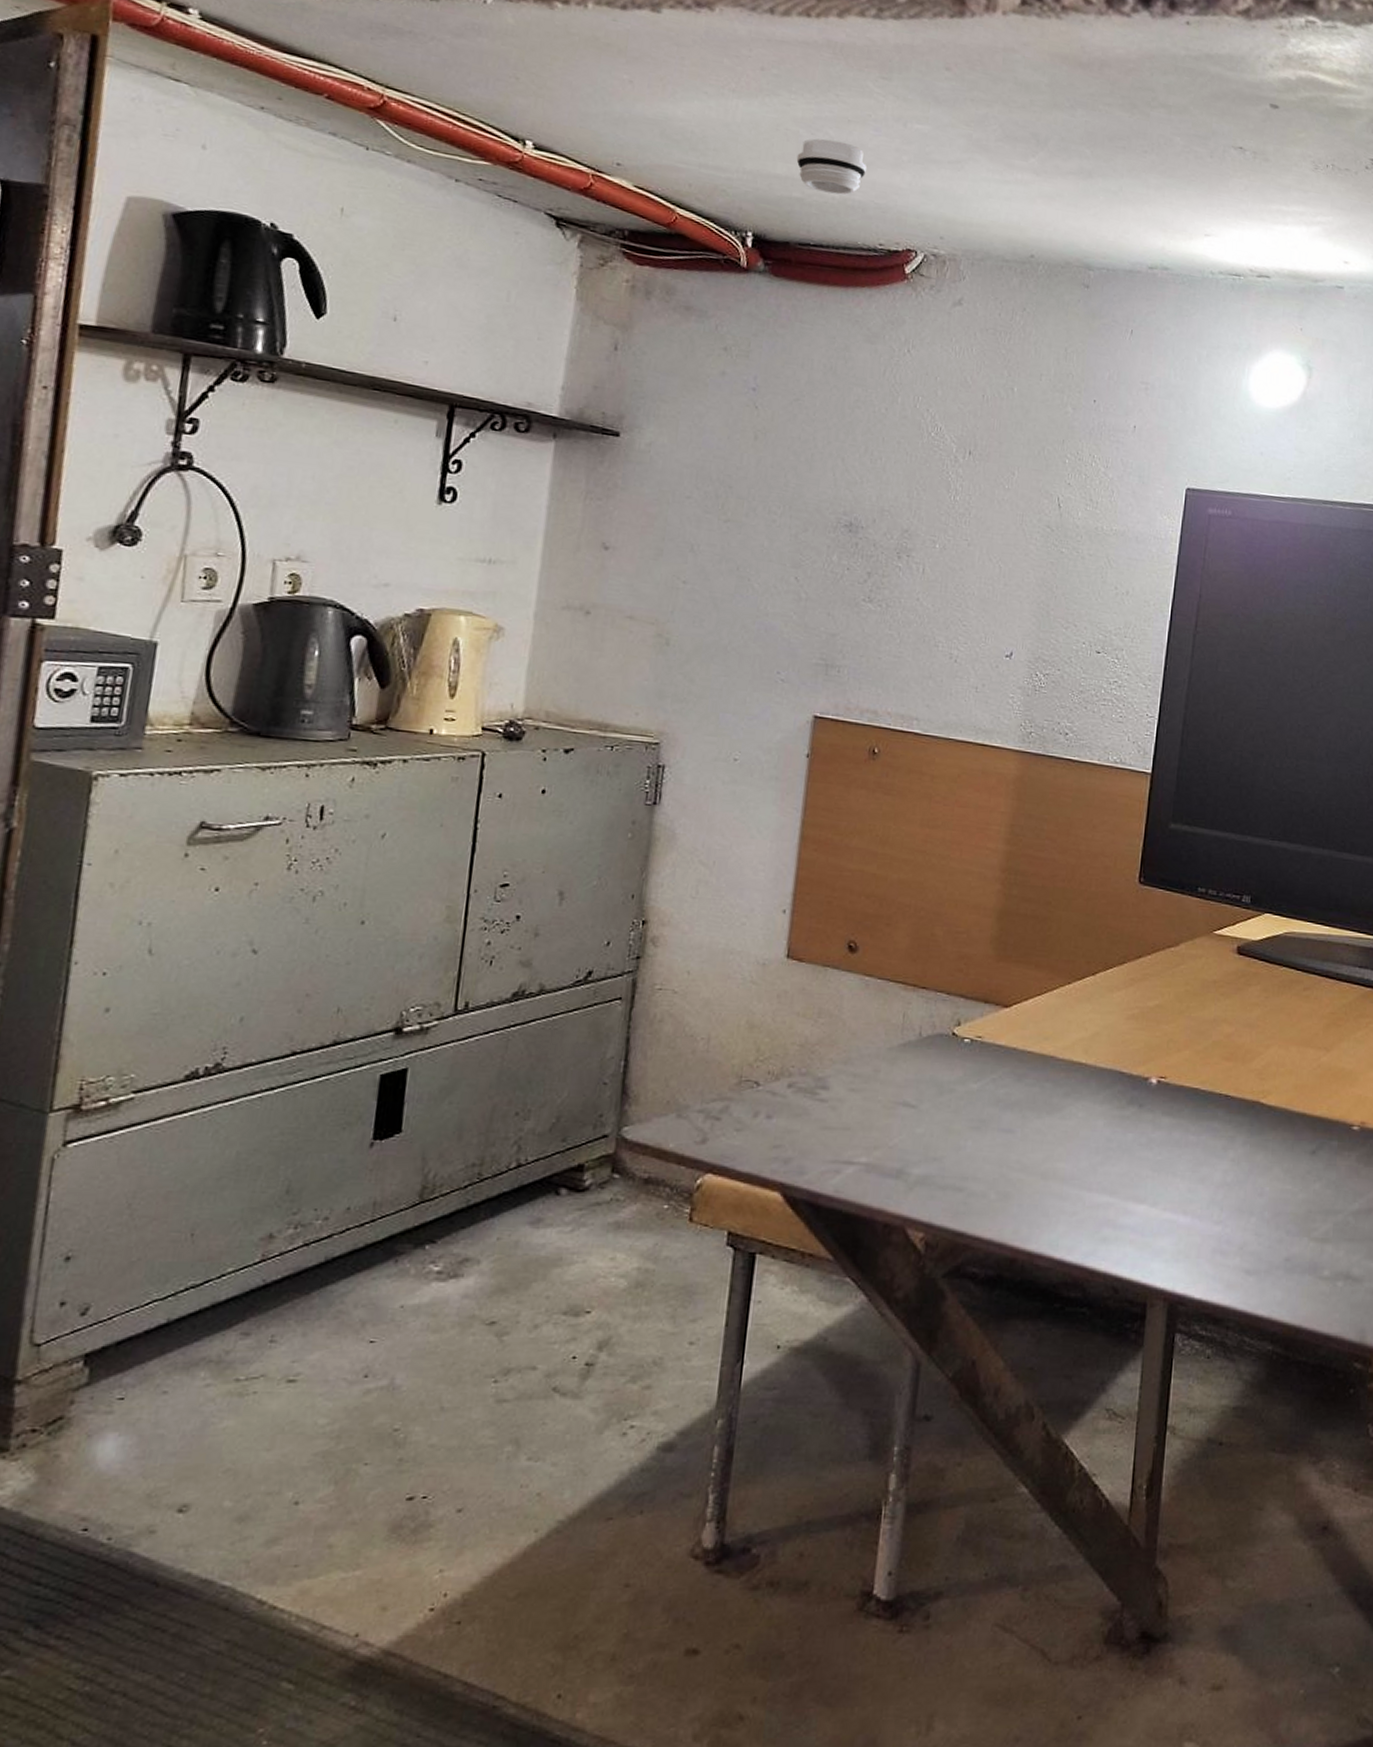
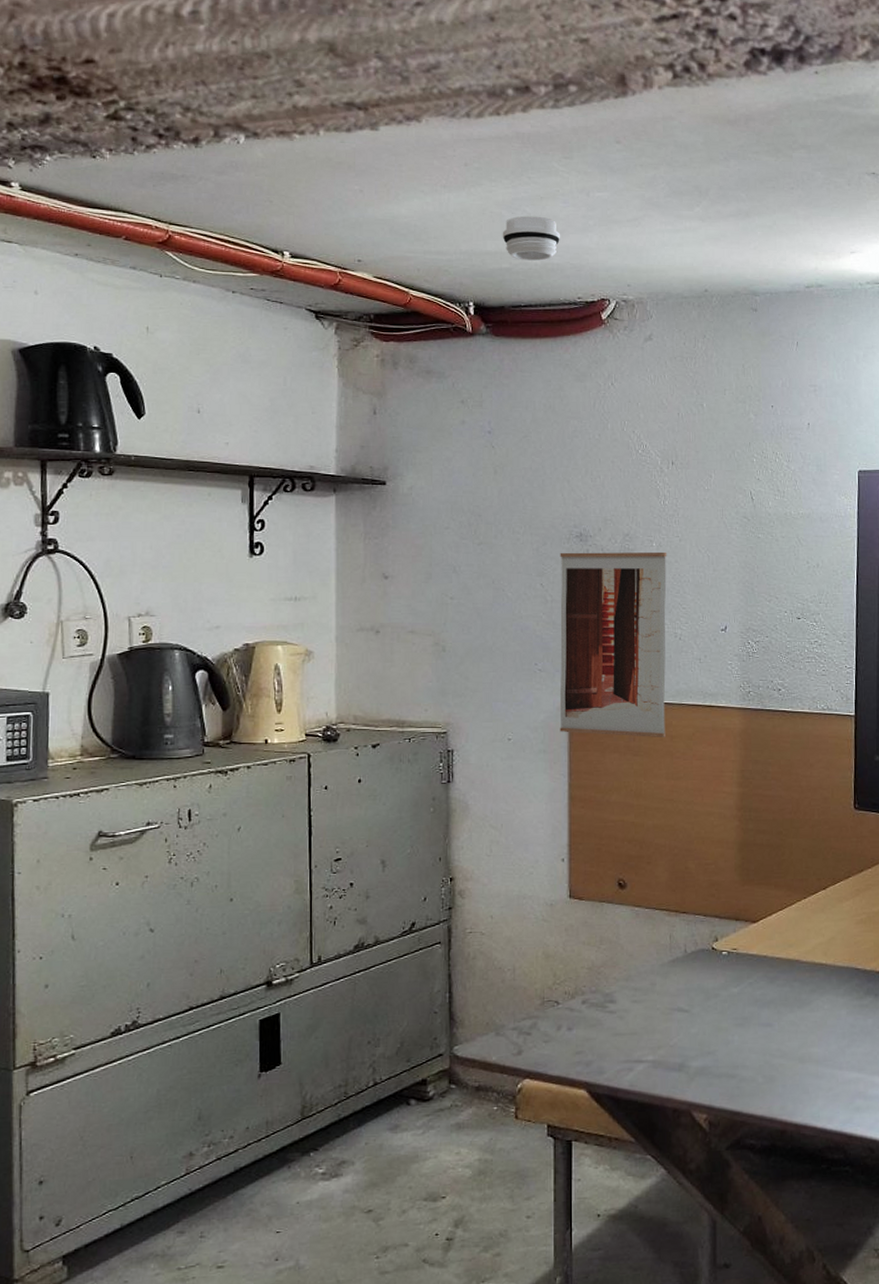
wall art: none [798,543,952,777] -> present [559,551,667,738]

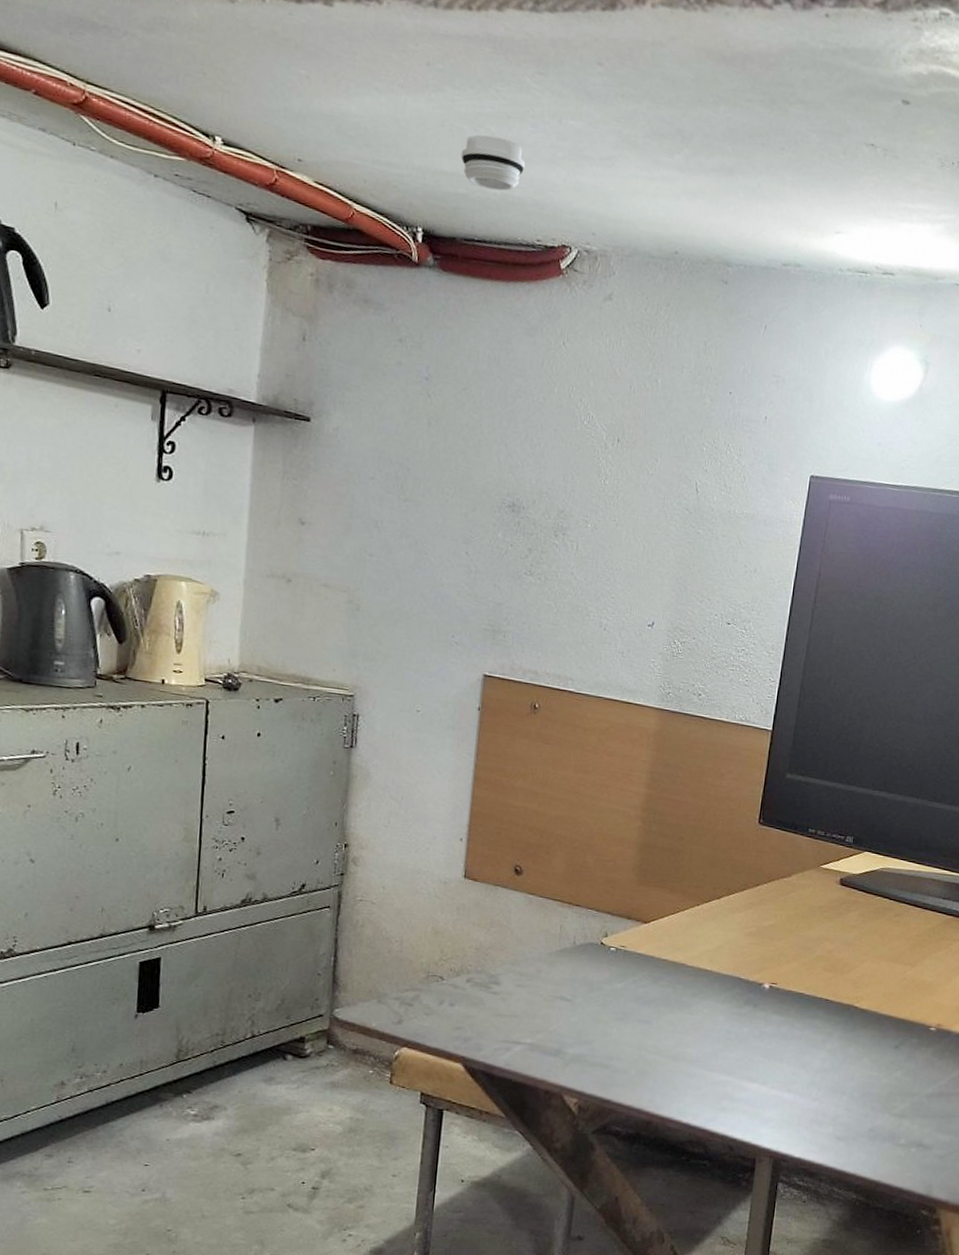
wall art: present [559,551,667,738] -> none [471,521,602,730]

